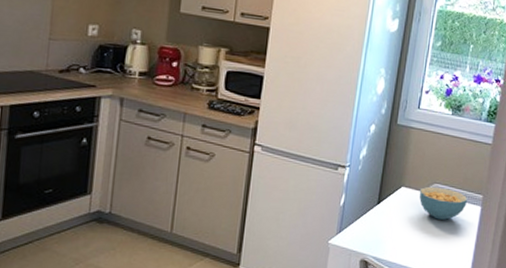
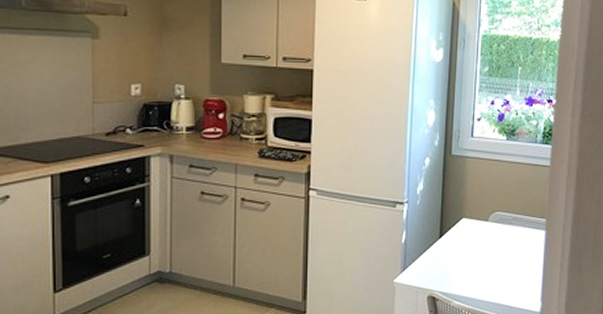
cereal bowl: present [419,186,468,220] -> none [481,214,531,248]

